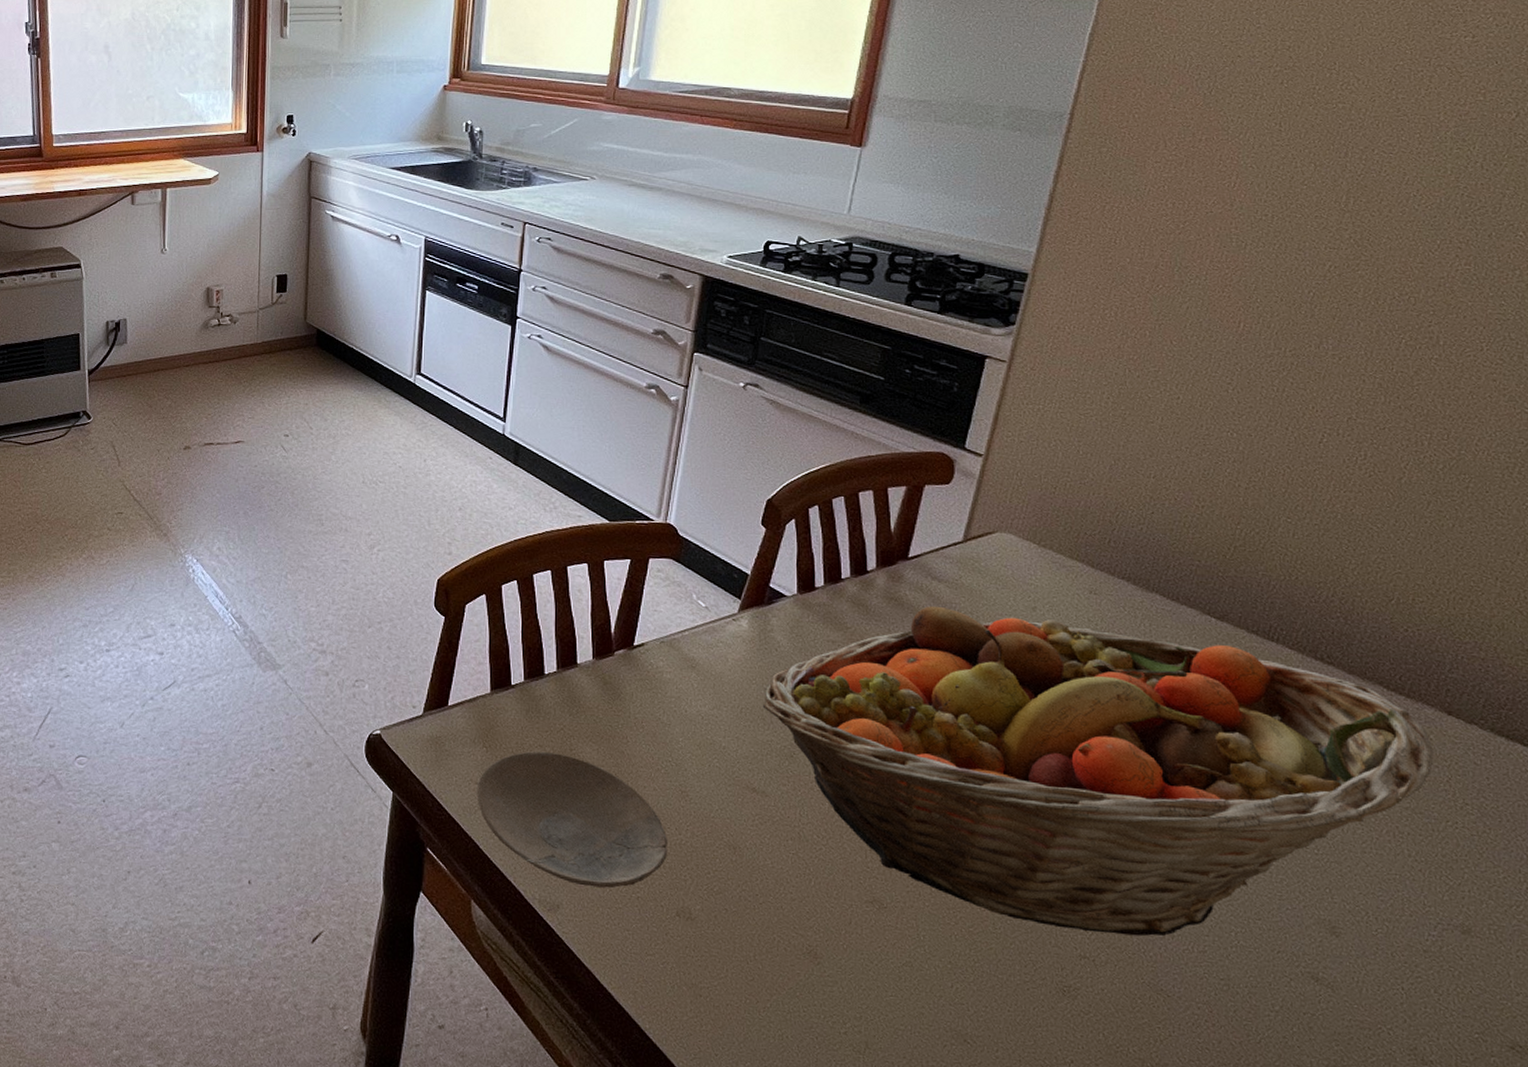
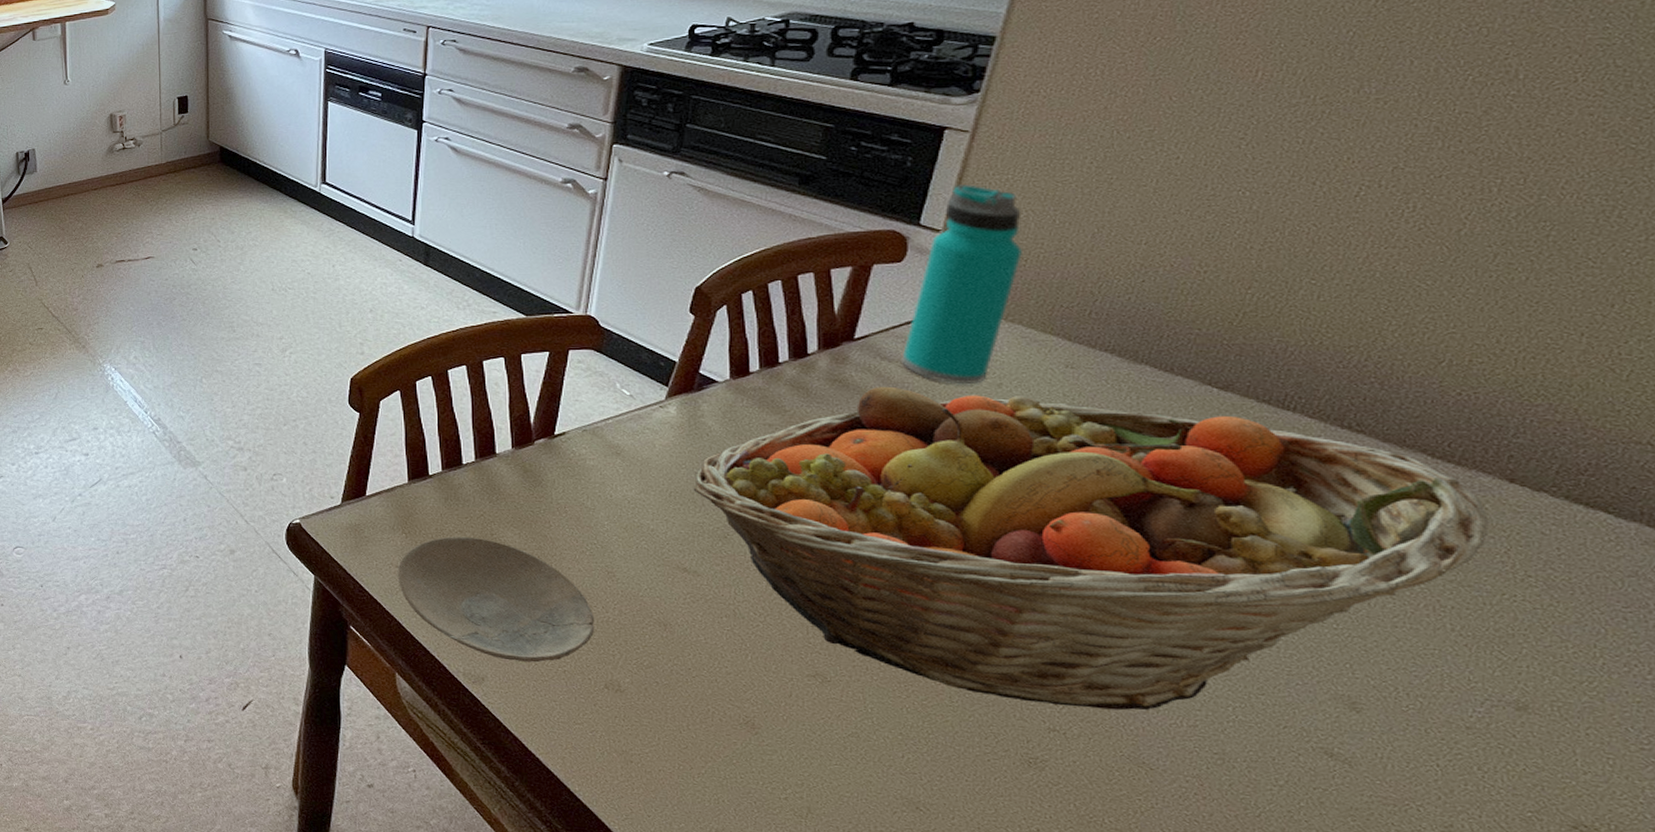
water bottle: none [950,411,1052,607] -> present [901,183,1022,385]

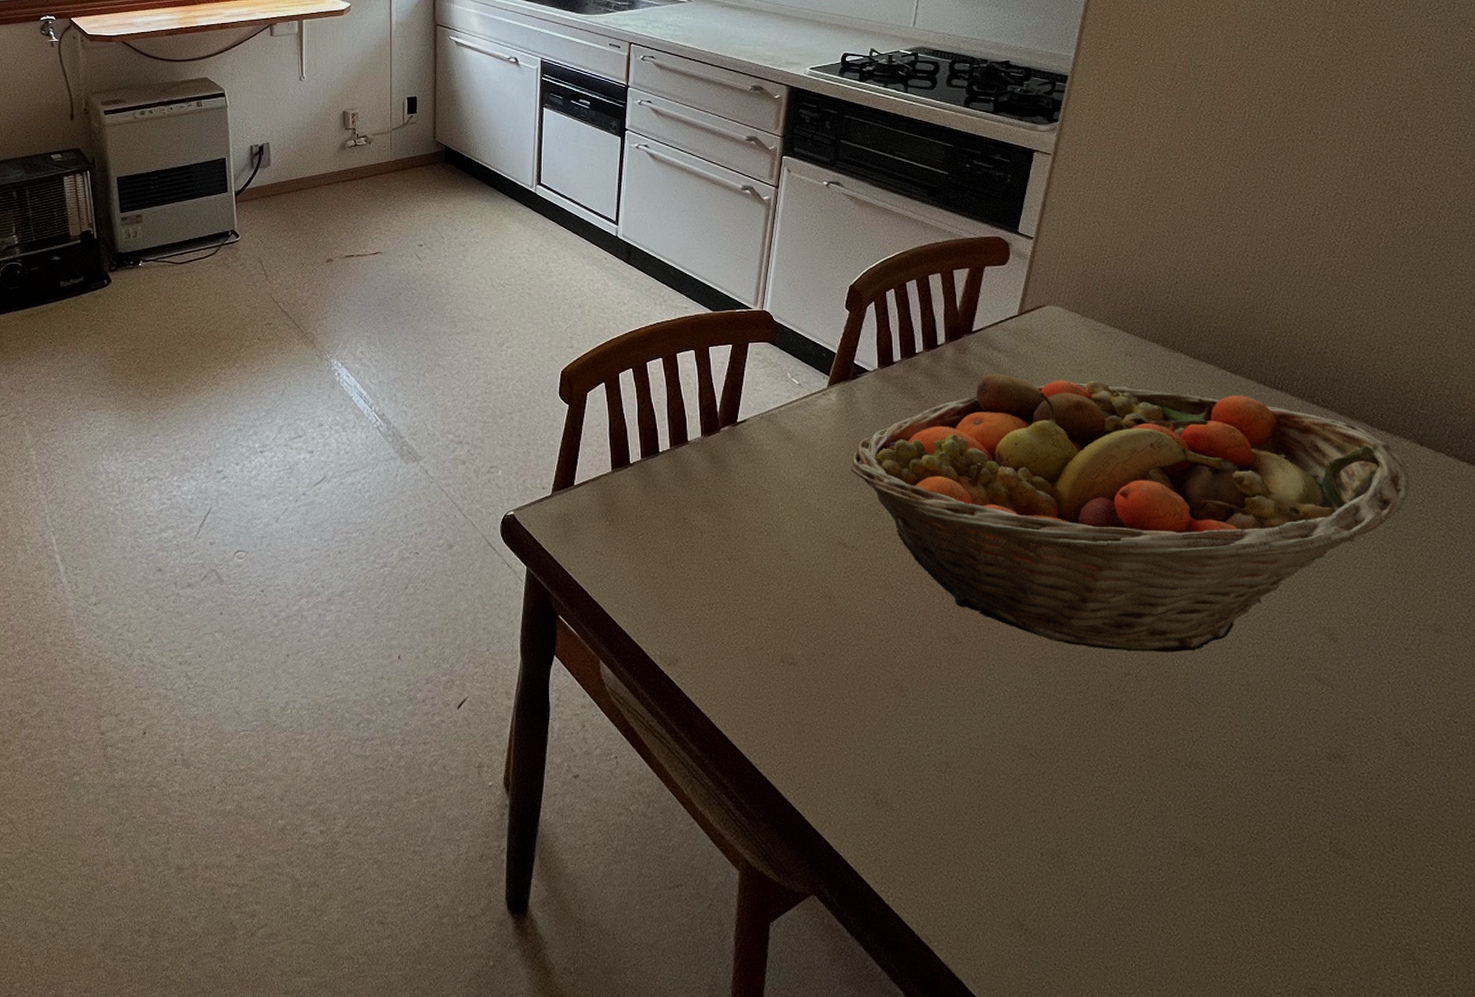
plate: present [397,536,595,663] -> none [601,521,772,641]
water bottle: present [901,183,1022,385] -> none [1008,198,1092,371]

